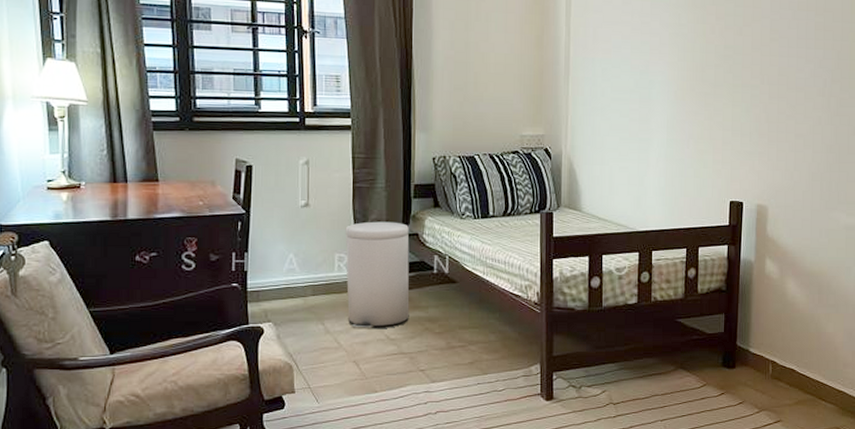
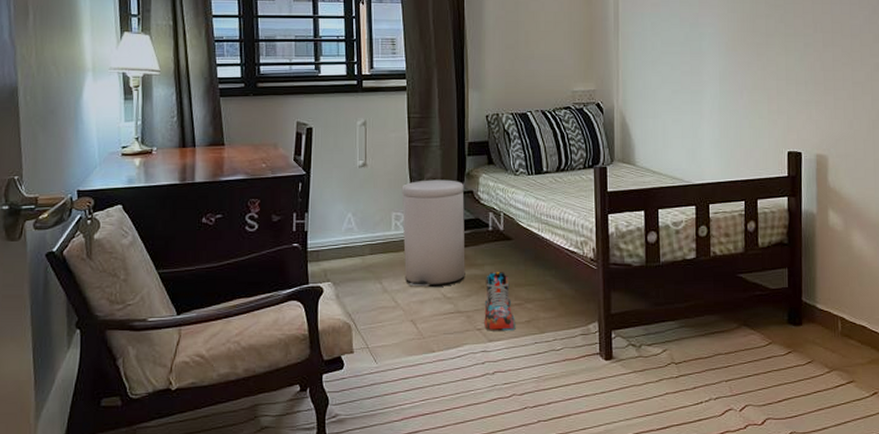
athletic shoe: none [427,314,459,372] -> present [484,272,516,331]

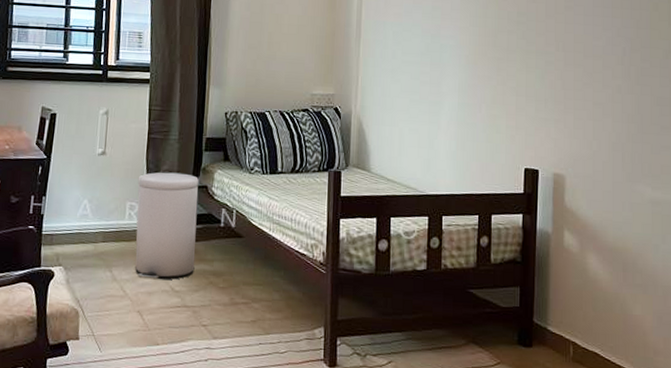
athletic shoe: present [484,272,516,331] -> none [210,268,242,330]

